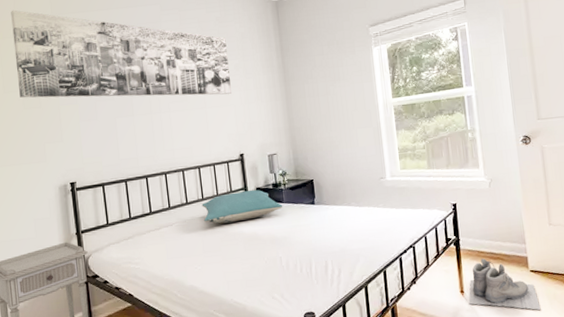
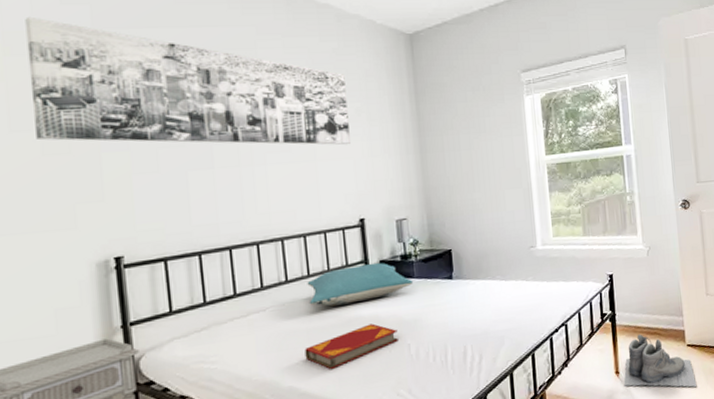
hardback book: none [201,239,272,275] -> present [304,323,398,370]

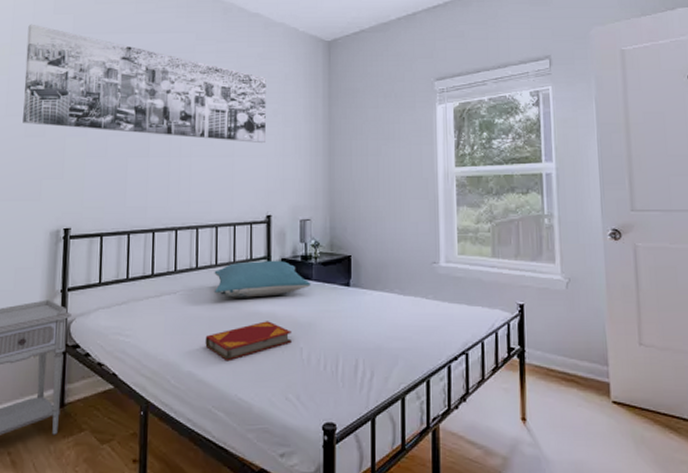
boots: present [623,334,697,387] -> none [531,378,624,455]

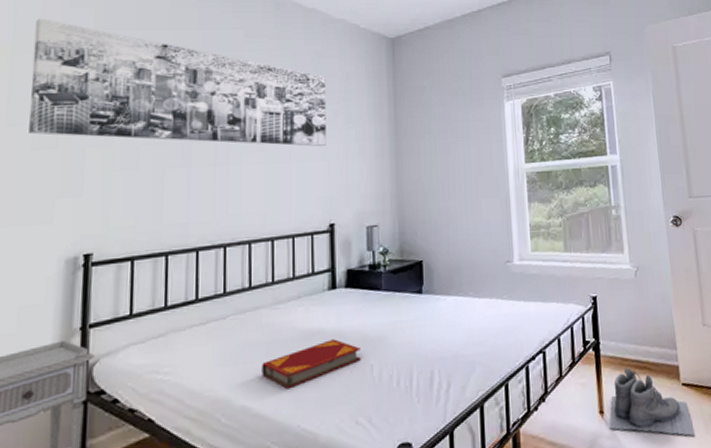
pillow: present [214,260,311,298] -> none [270,271,381,318]
boots: none [531,378,624,455] -> present [609,367,695,436]

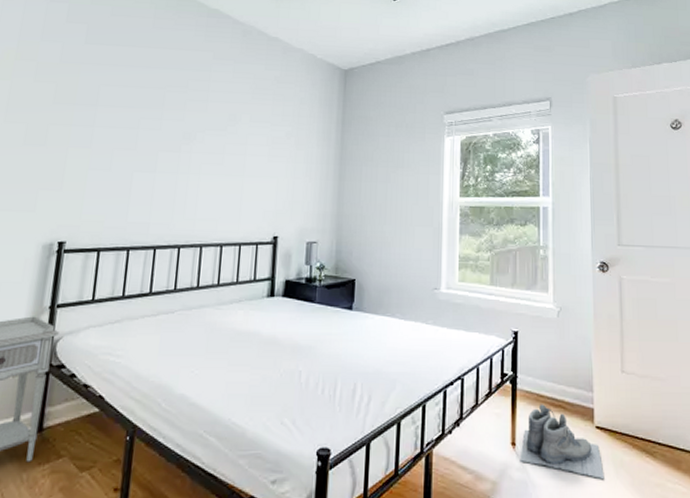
wall art: present [29,18,326,147] -> none [22,30,282,165]
hardback book: present [262,339,361,390] -> none [201,343,291,384]

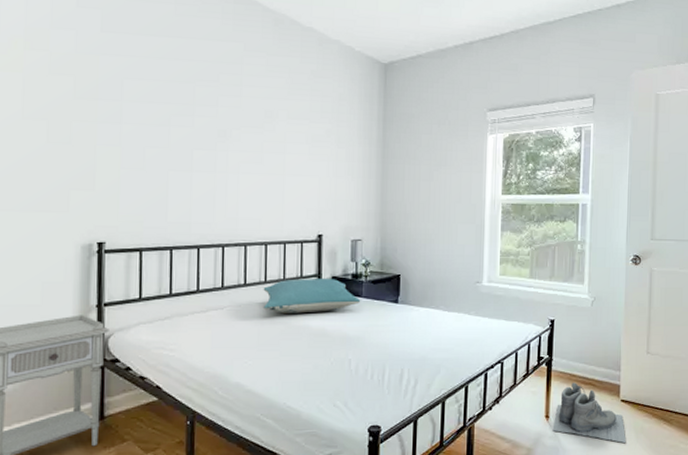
pillow: none [215,281,314,319] -> present [263,278,361,314]

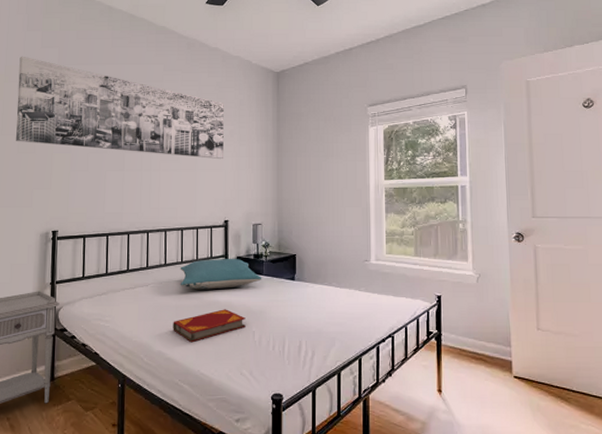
wall art: none [43,16,320,164] -> present [16,56,224,160]
hardback book: none [254,335,341,373] -> present [173,309,246,343]
boots: present [552,382,626,443] -> none [445,357,523,420]

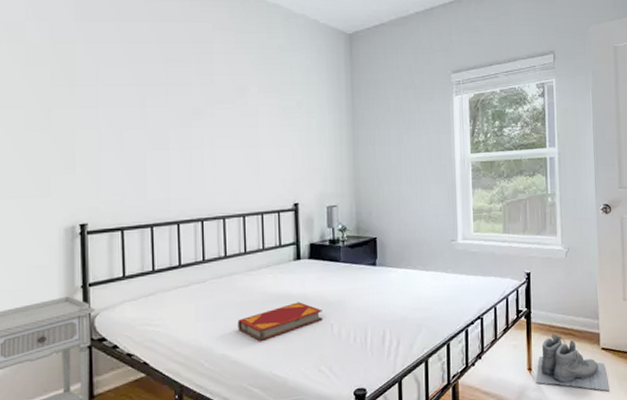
wall art: present [16,56,224,160] -> none [21,9,290,135]
pillow: present [180,258,262,290] -> none [243,245,340,283]
boots: none [445,357,523,420] -> present [536,333,610,391]

